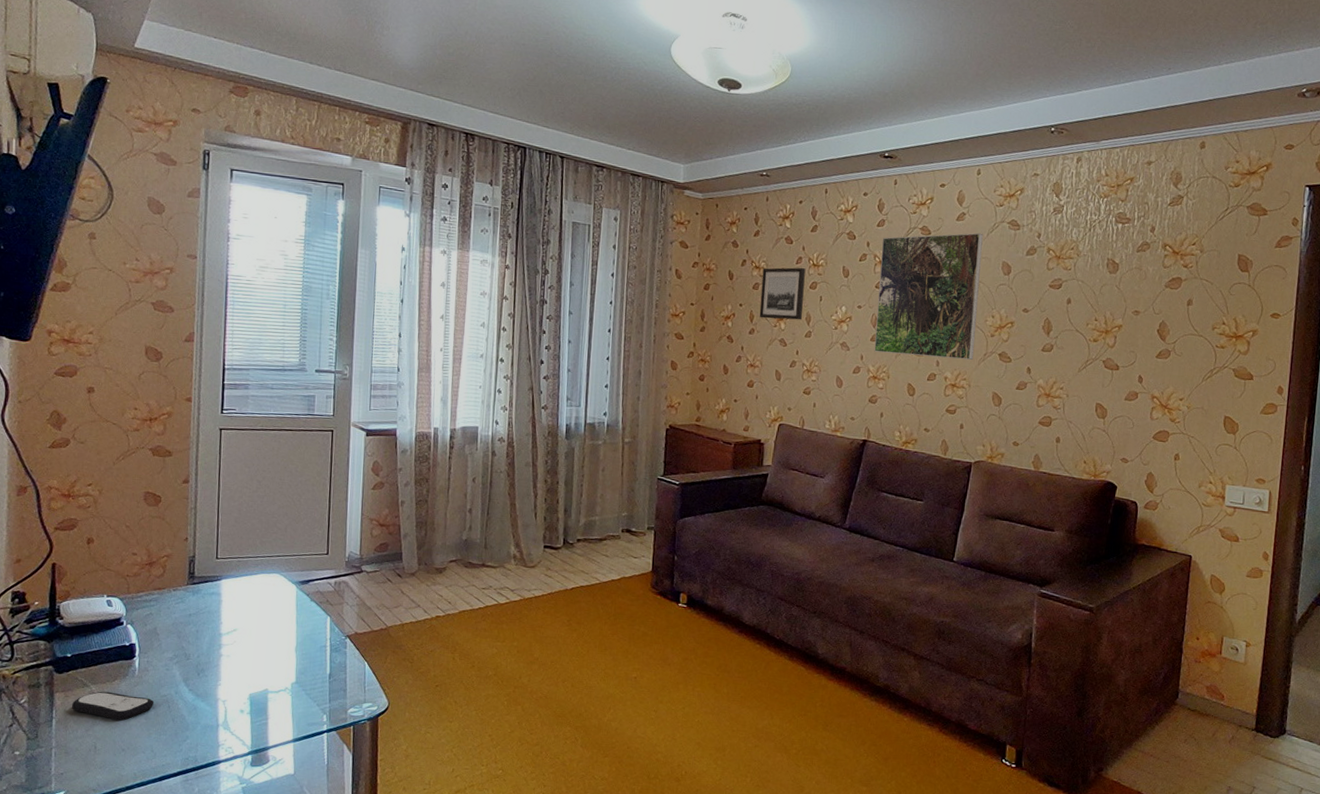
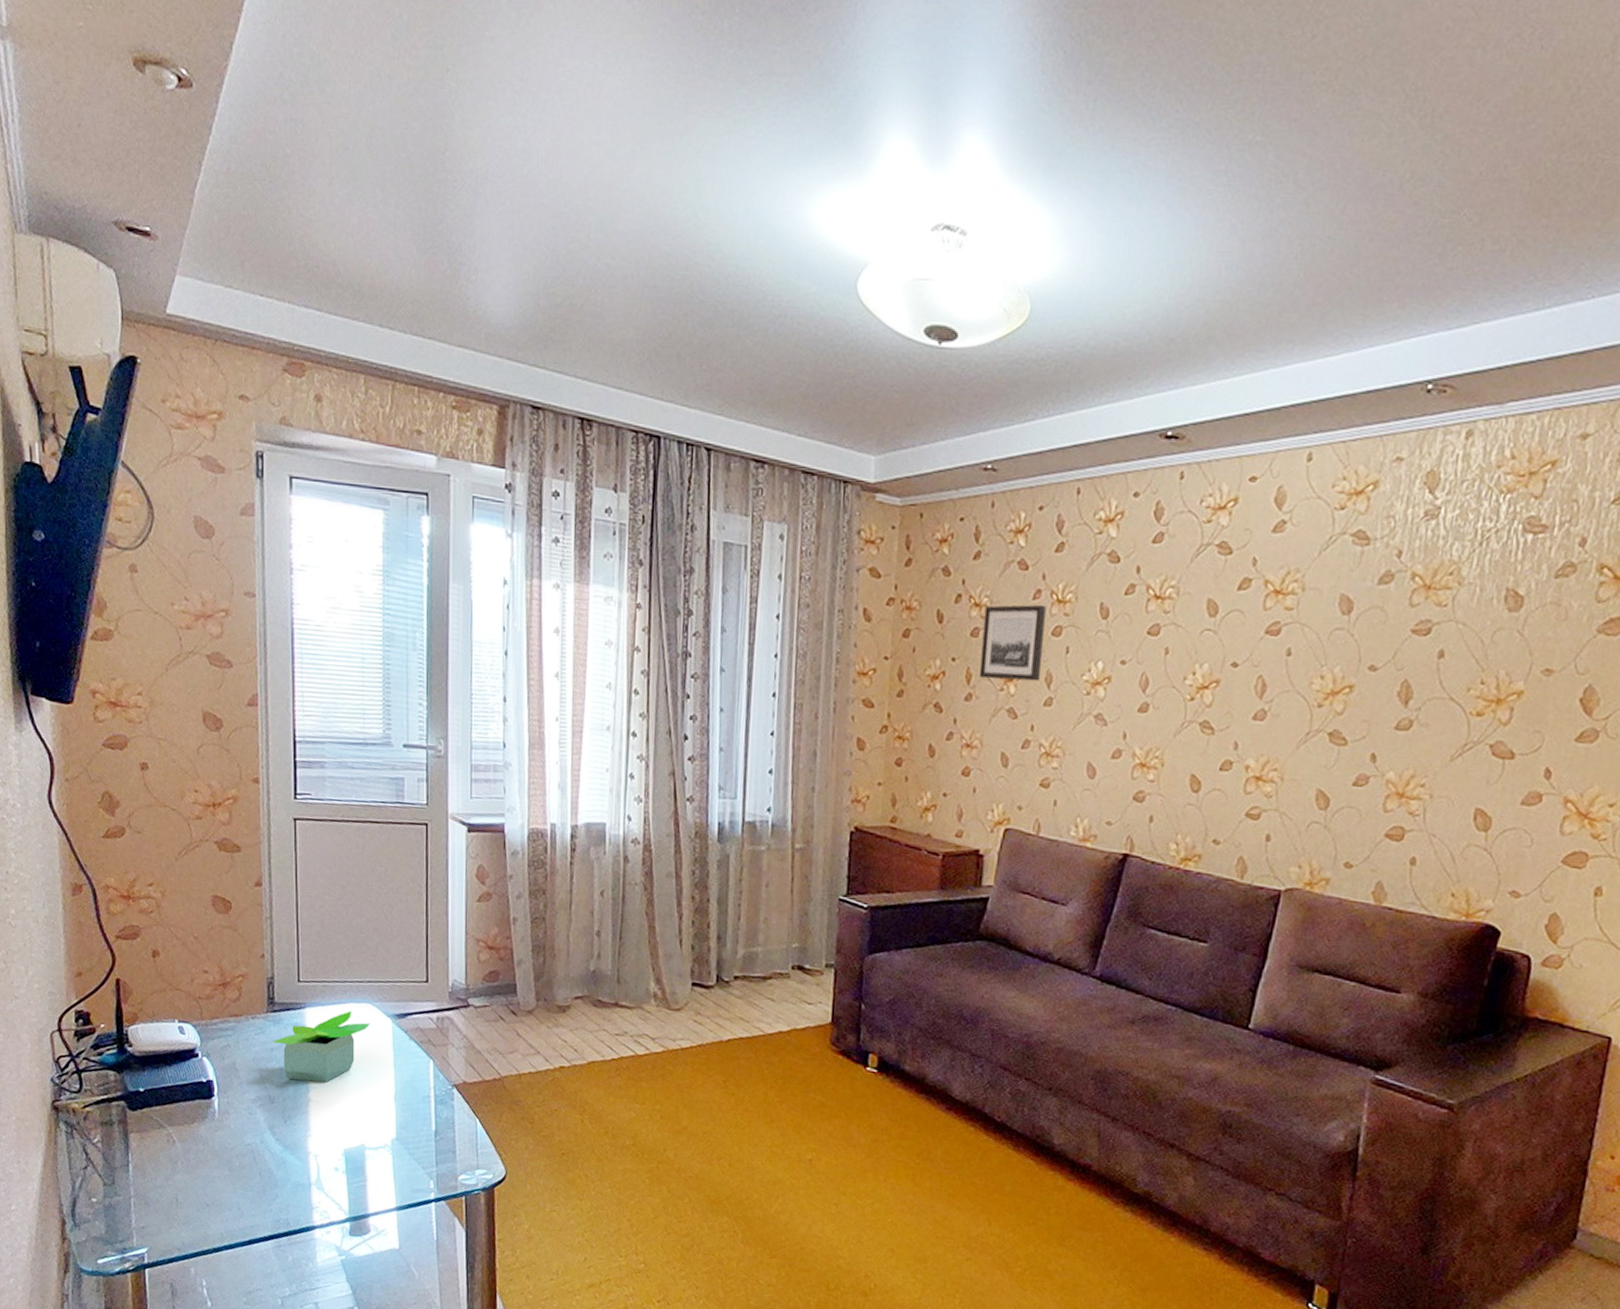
remote control: present [71,691,155,721] -> none [148,1134,238,1171]
potted plant: none [191,580,278,640] -> present [273,1011,371,1083]
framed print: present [874,232,983,360] -> none [1143,550,1313,741]

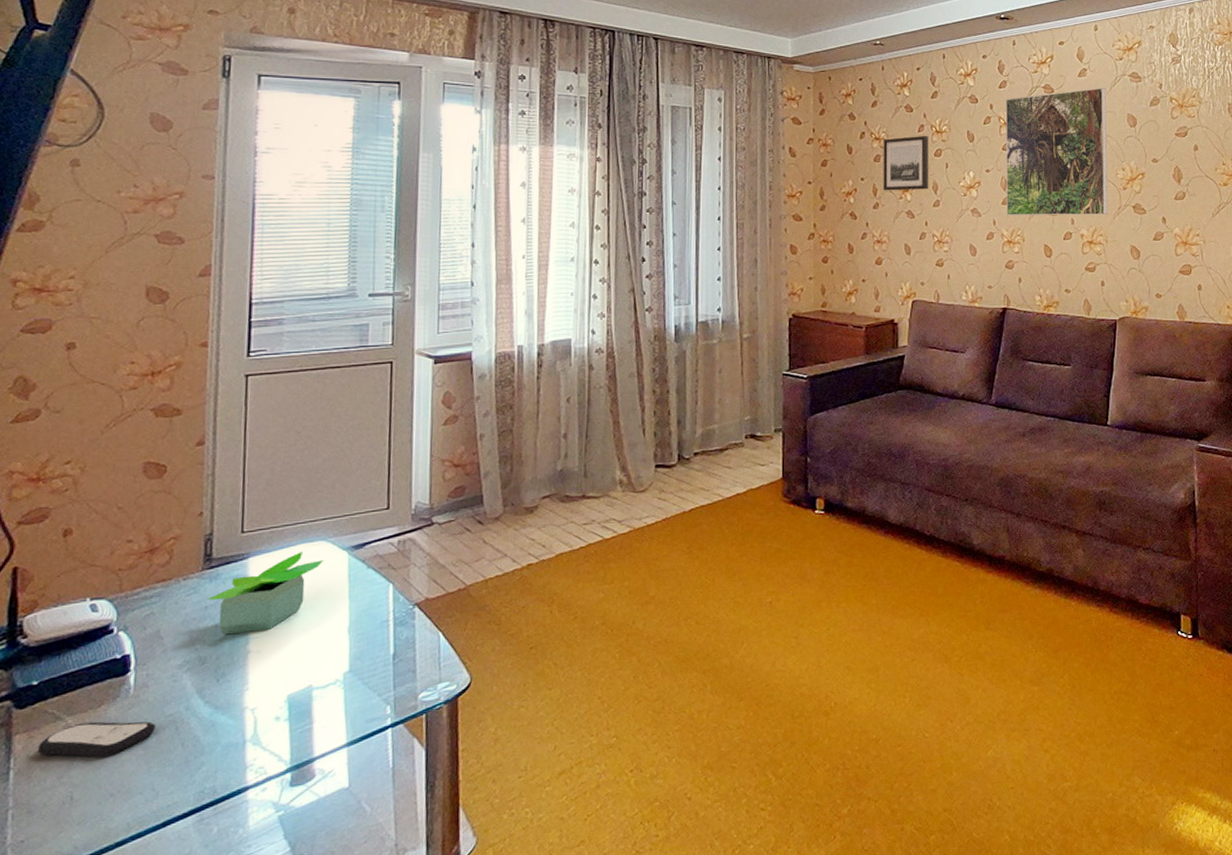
remote control: none [148,1134,238,1171] -> present [37,721,157,758]
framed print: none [1143,550,1313,741] -> present [1005,87,1108,215]

